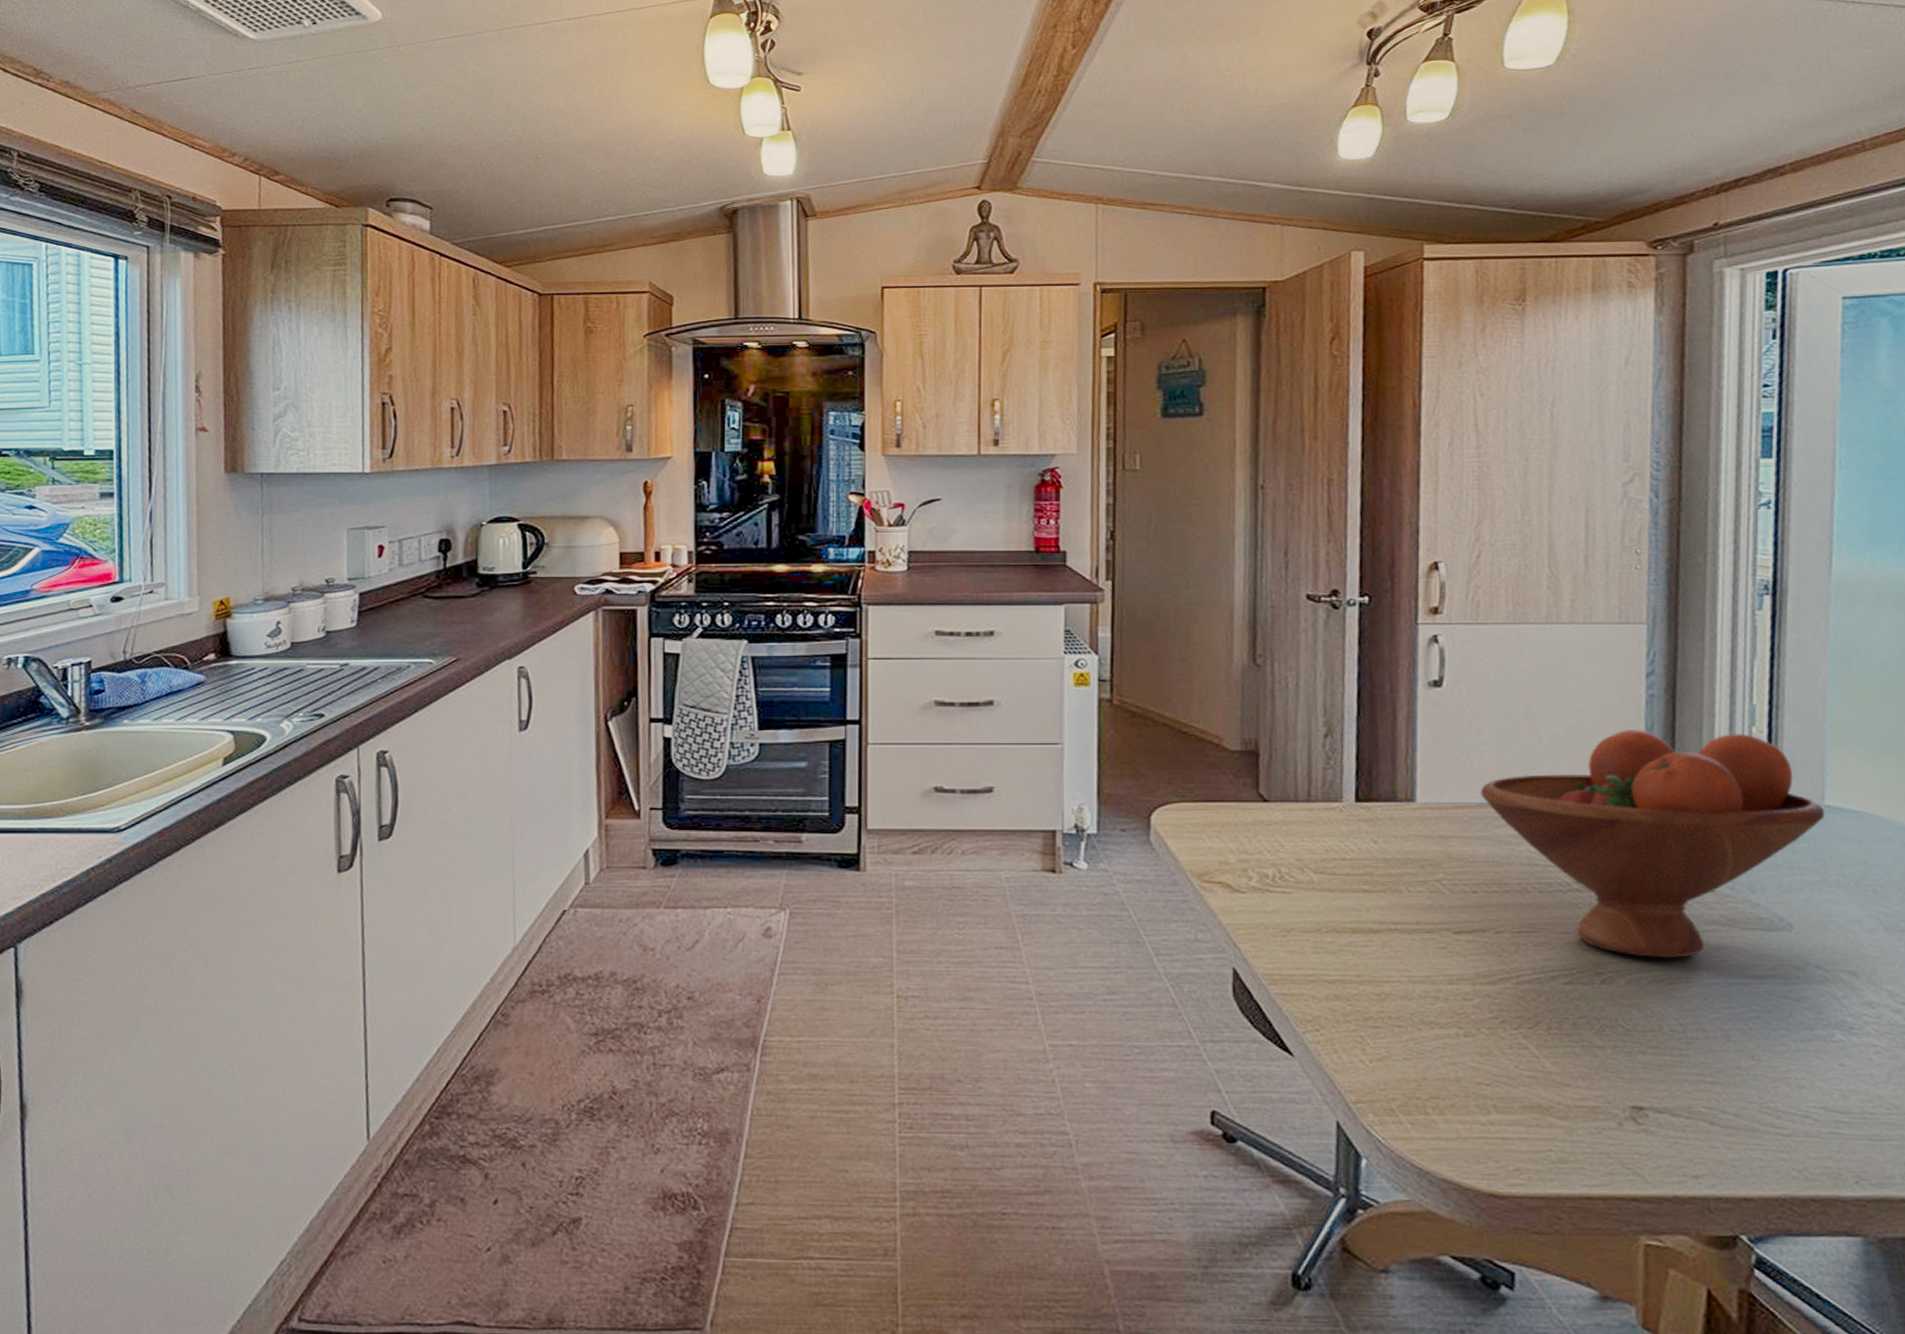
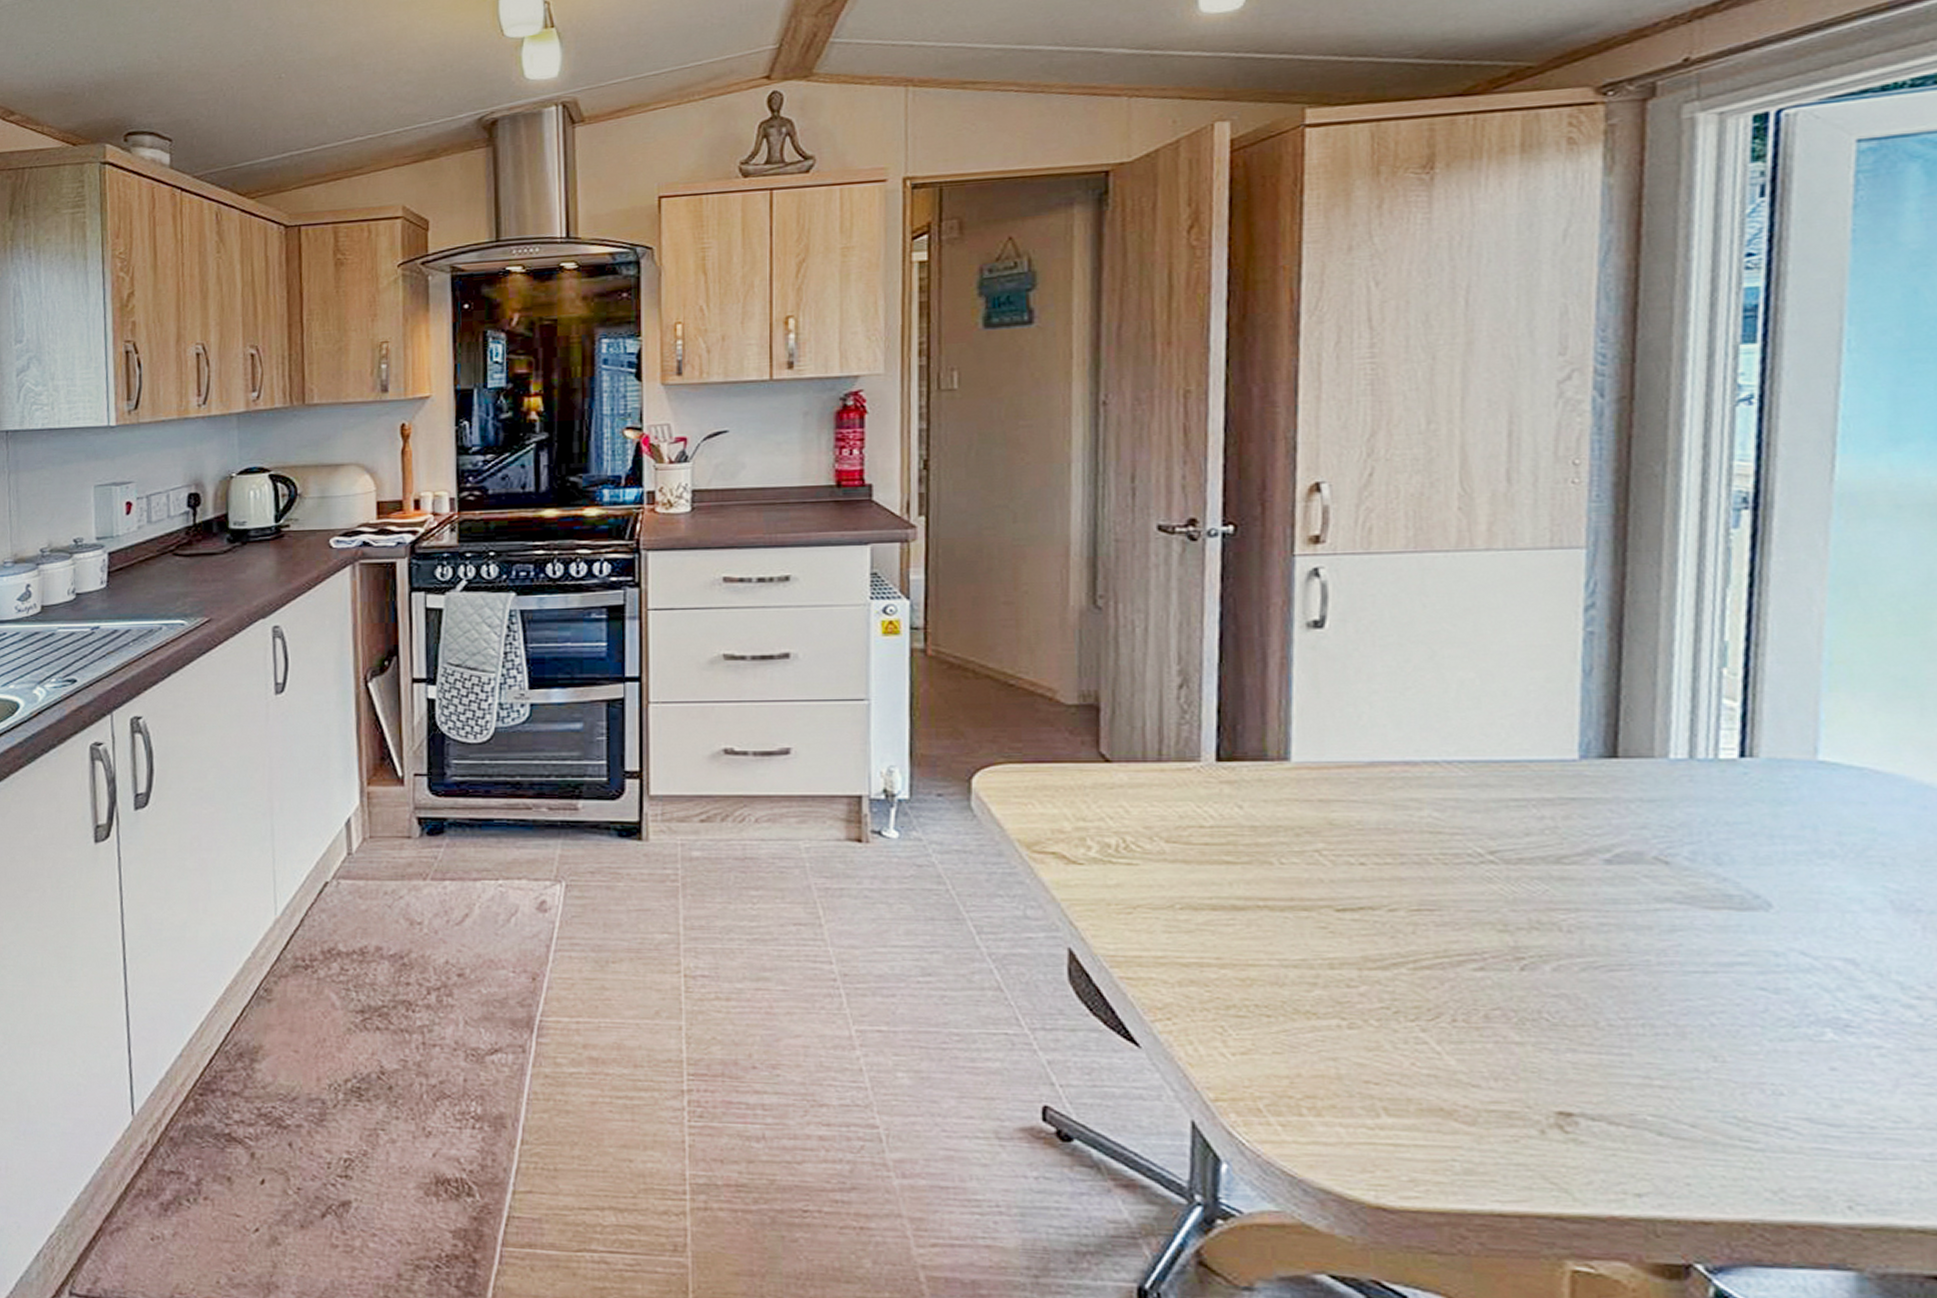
fruit bowl: present [1481,730,1825,959] -> none [1371,674,1818,942]

